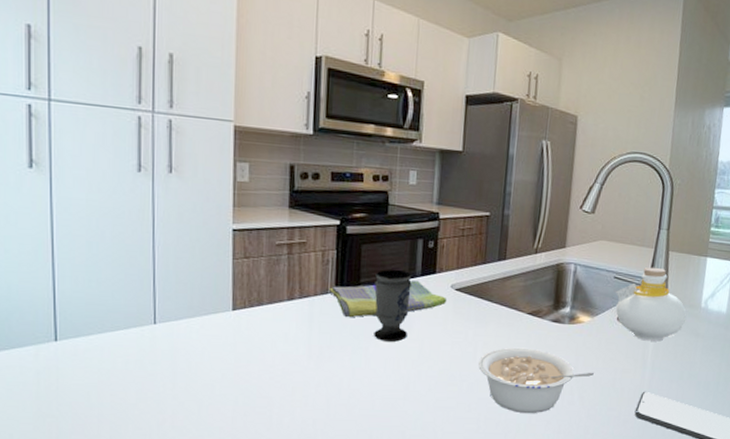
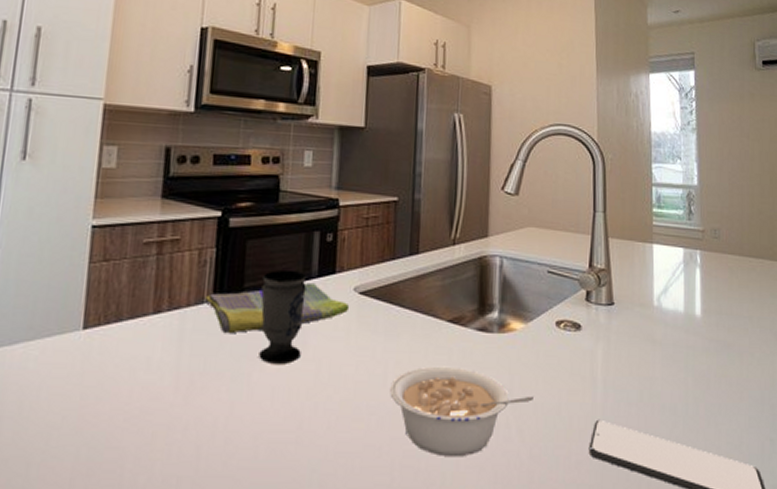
bottle: present [615,267,687,342] -> none [551,257,638,352]

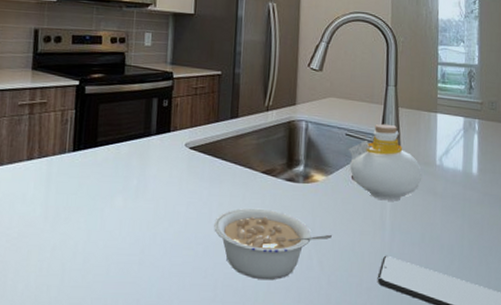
dish towel: present [204,282,350,334] -> none [66,138,182,178]
cup: present [259,270,307,365] -> none [109,128,148,203]
bottle: none [551,257,638,352] -> present [348,123,423,201]

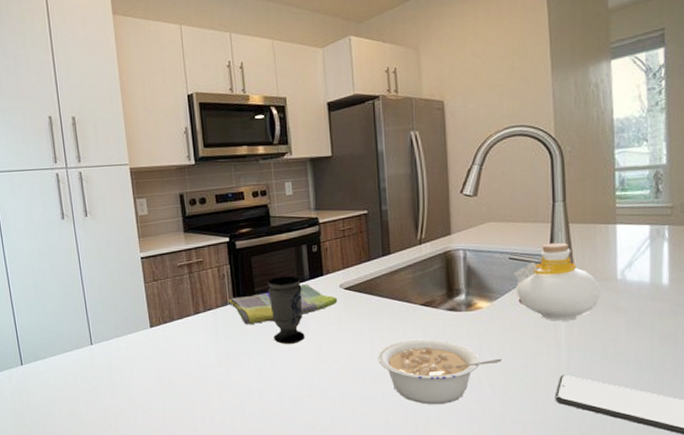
dish towel: none [66,138,182,178] -> present [227,284,338,325]
cup: none [109,128,148,203] -> present [267,276,305,345]

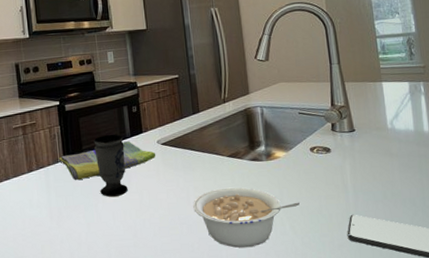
bottle: present [513,242,601,321] -> none [303,98,377,167]

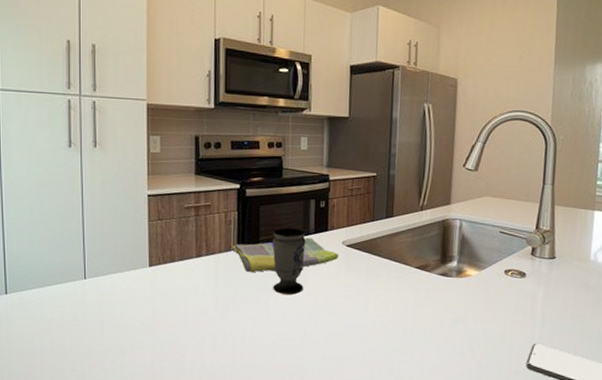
legume: present [193,187,301,248] -> none [370,300,484,364]

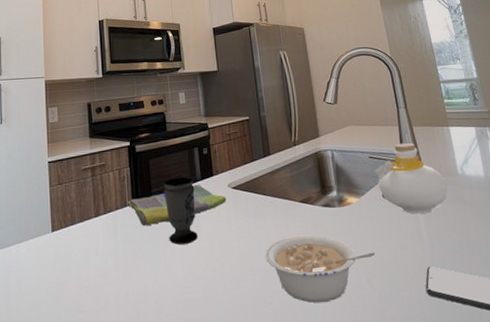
legume: none [370,300,484,364] -> present [265,235,376,303]
bottle: none [502,221,576,294] -> present [374,142,448,214]

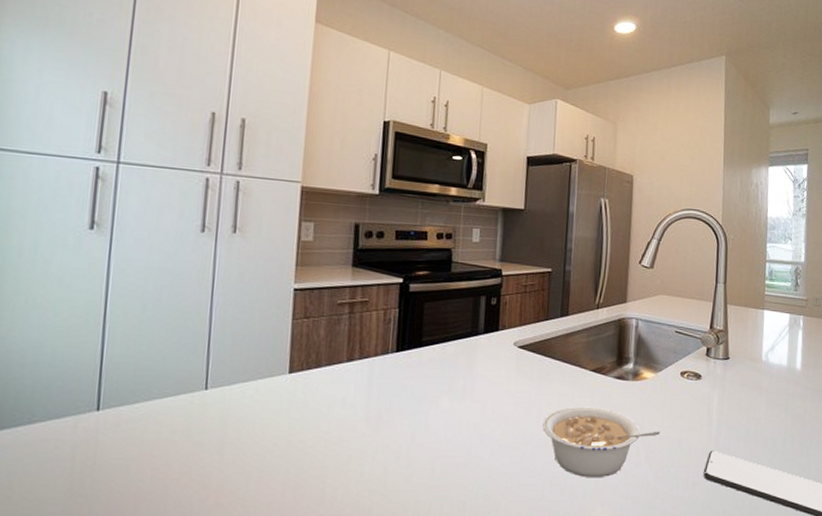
dish towel: present [127,184,227,226] -> none [389,338,510,379]
cup: present [163,177,198,245] -> none [435,328,475,404]
bottle: present [374,142,448,214] -> none [678,320,749,397]

